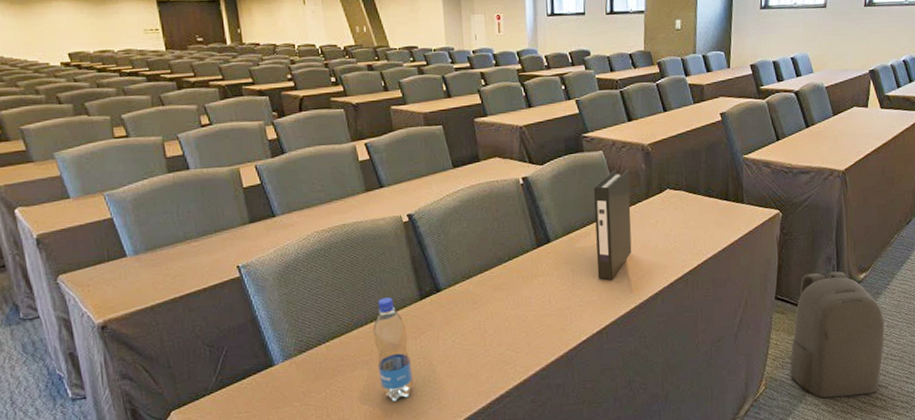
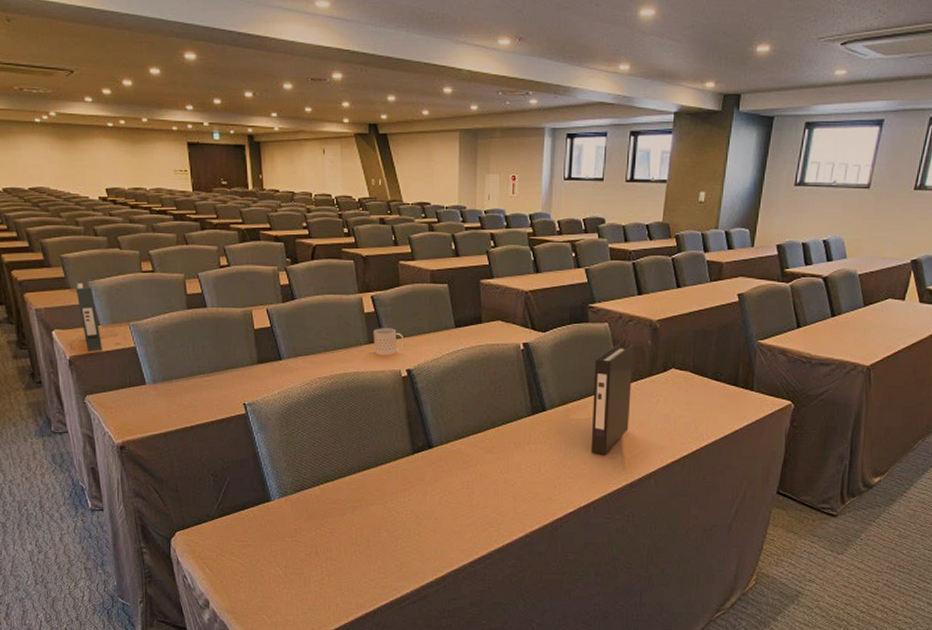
binder: none [39,150,75,228] -> present [75,279,102,351]
mug: none [370,174,403,203] -> present [373,328,404,355]
bottle: present [373,297,414,402] -> none [365,448,399,549]
backpack: present [789,271,885,398] -> none [783,471,896,603]

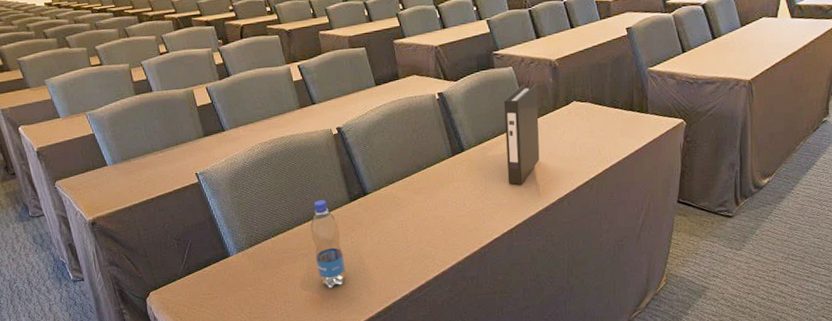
binder: present [75,279,102,351] -> none [33,77,65,142]
bottle: none [365,448,399,549] -> present [310,200,346,288]
mug: present [373,328,404,355] -> none [303,92,333,118]

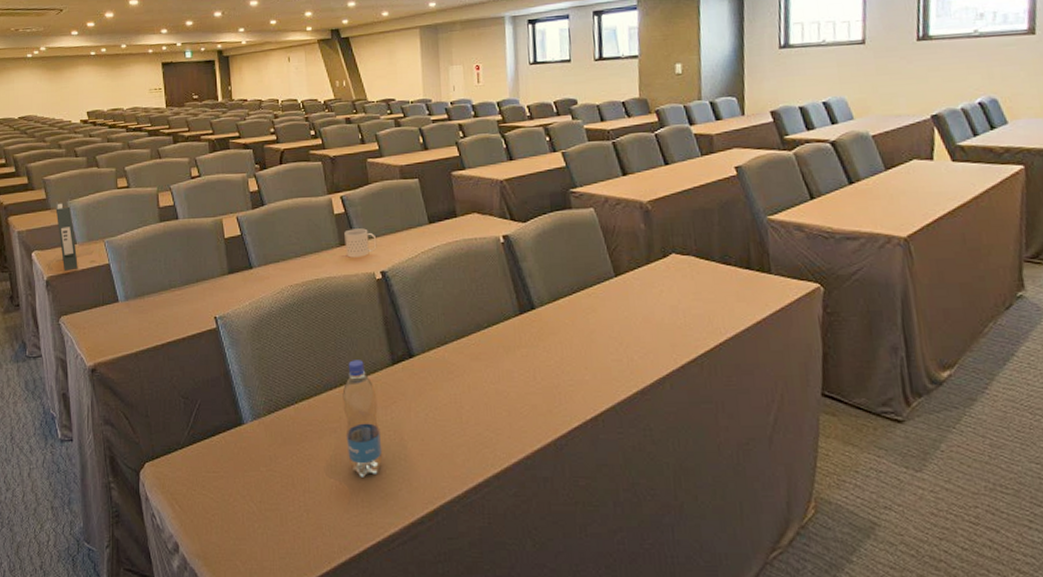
binder: none [33,77,65,142] -> present [55,199,78,271]
mug: none [303,92,333,118] -> present [344,228,377,258]
binder: present [503,83,540,185] -> none [583,228,632,358]

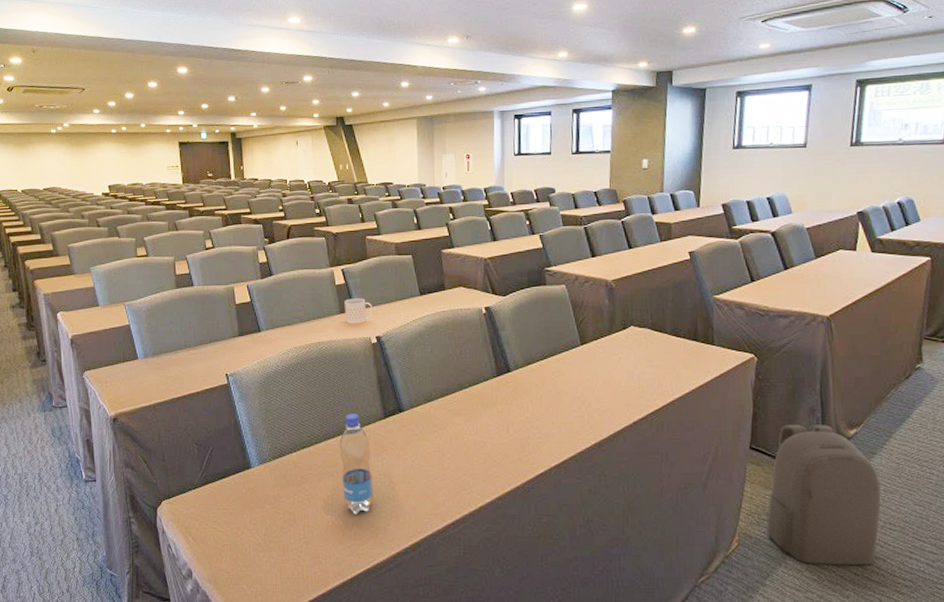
binder: present [55,199,78,271] -> none [79,265,100,330]
backpack: none [847,364,988,537] -> present [766,423,881,565]

